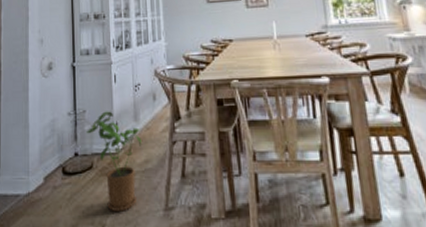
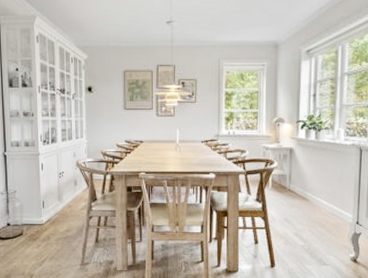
house plant: present [86,111,142,211] -> none [16,192,64,266]

